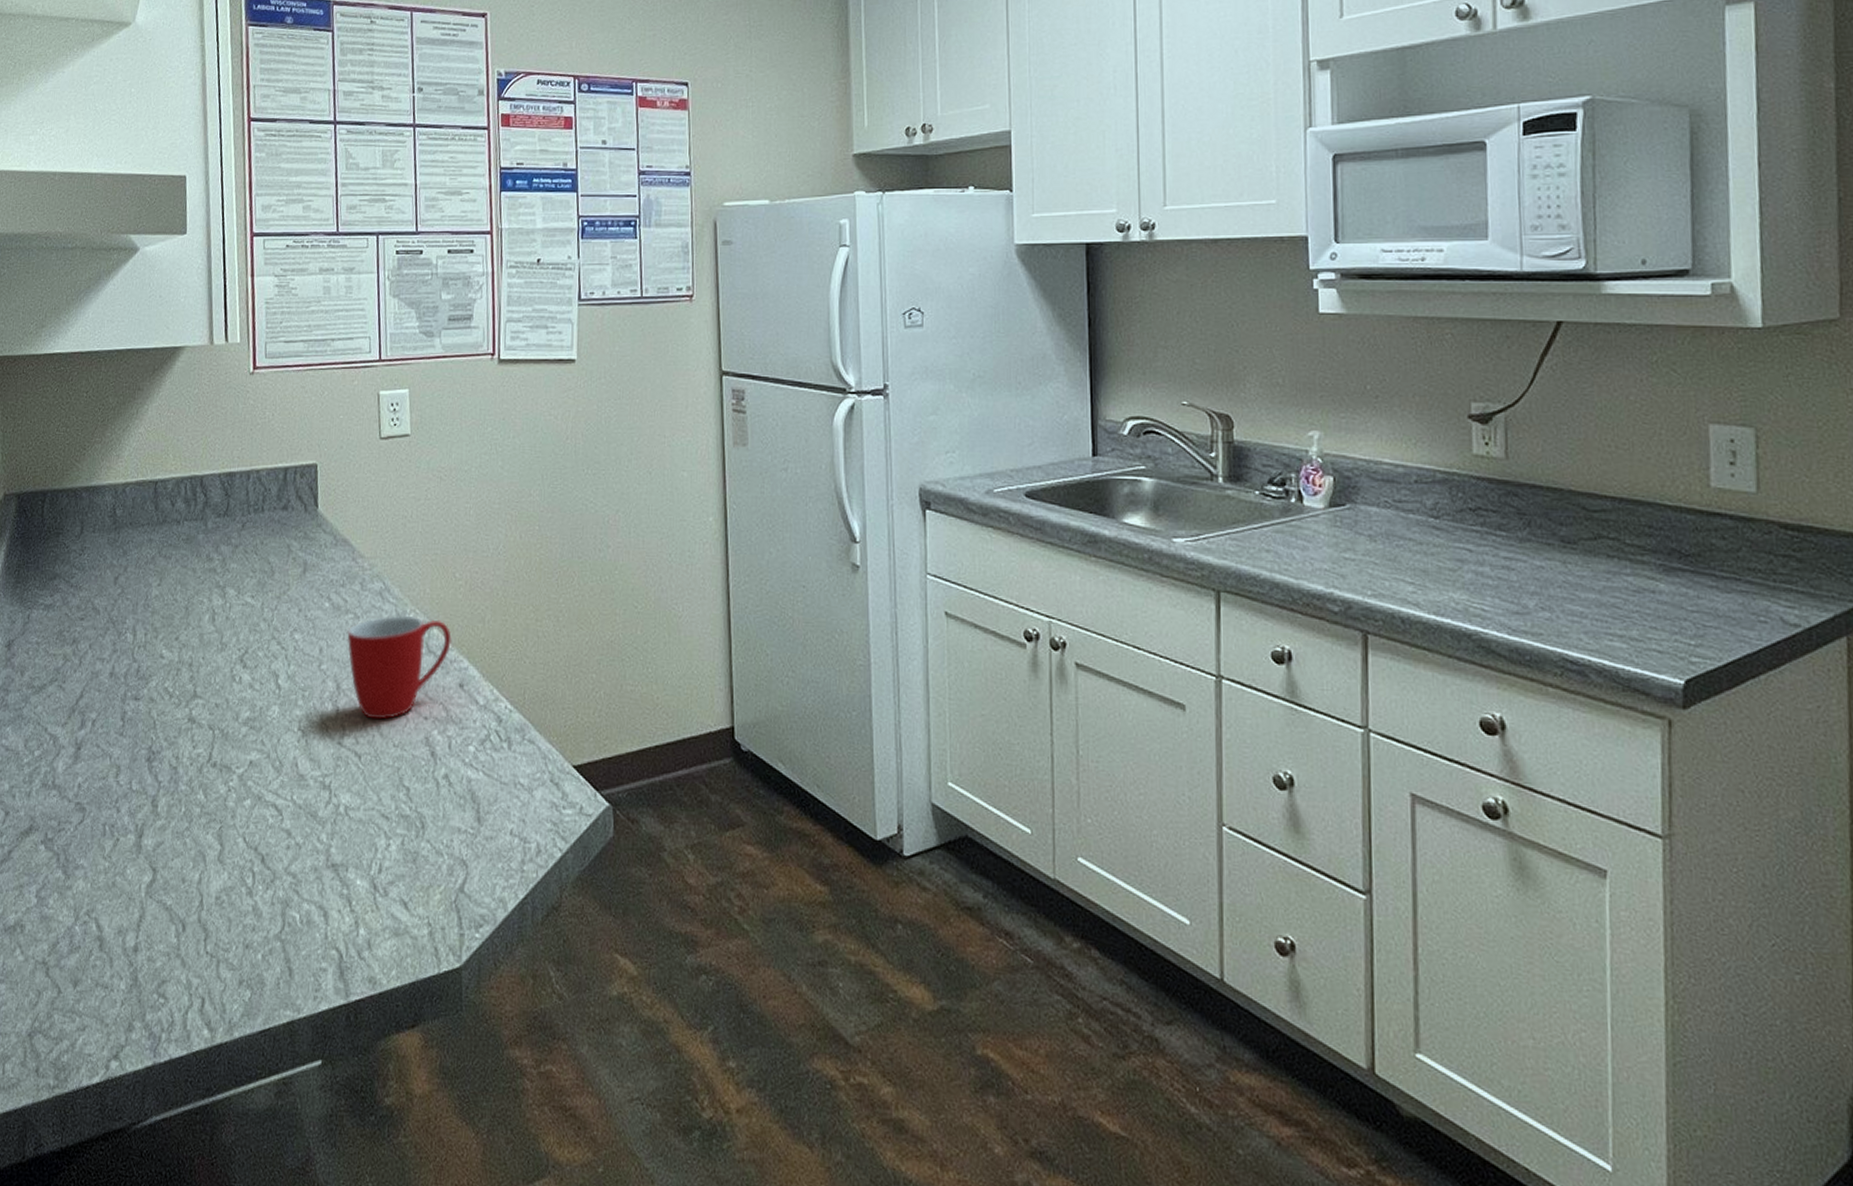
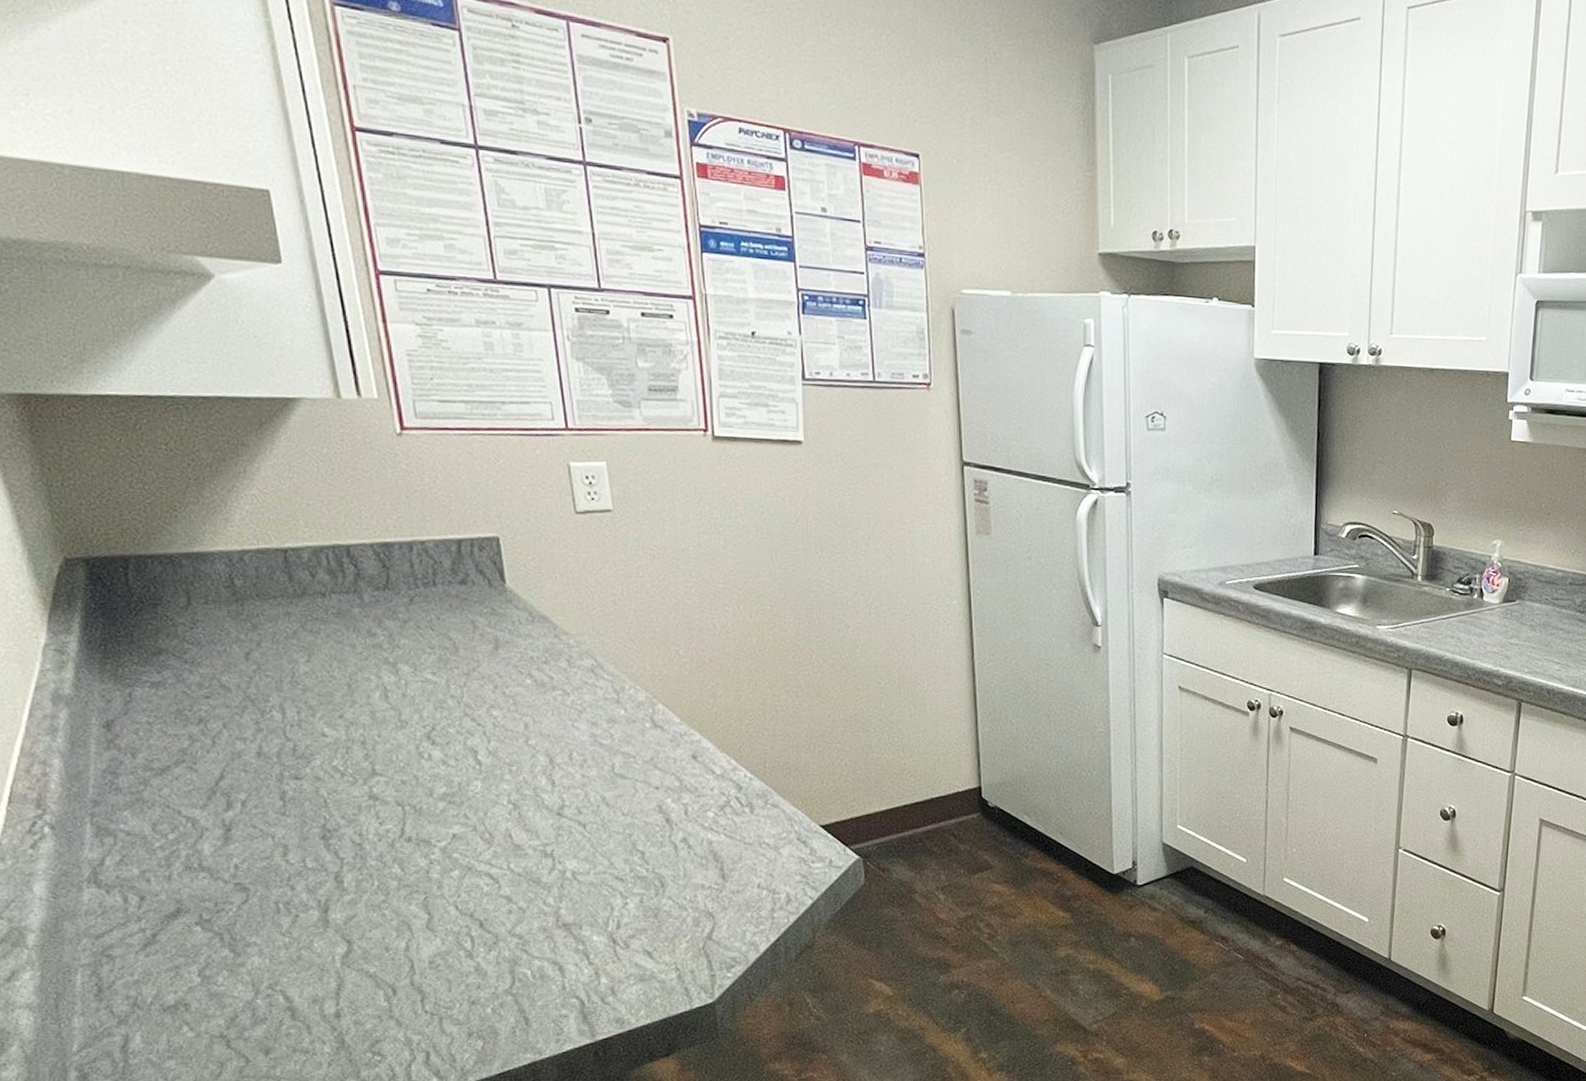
mug: present [347,614,451,720] -> none [556,691,680,791]

